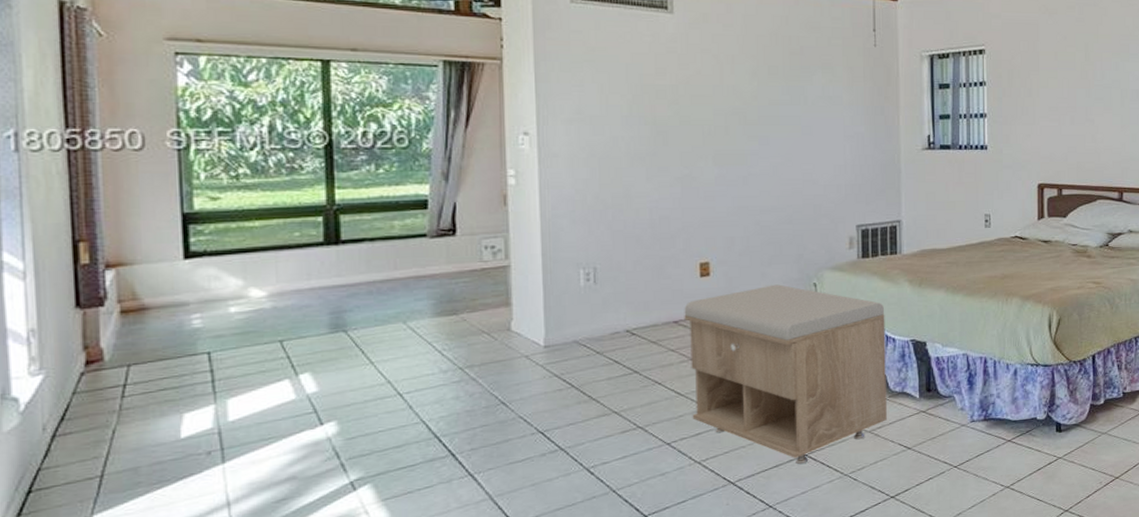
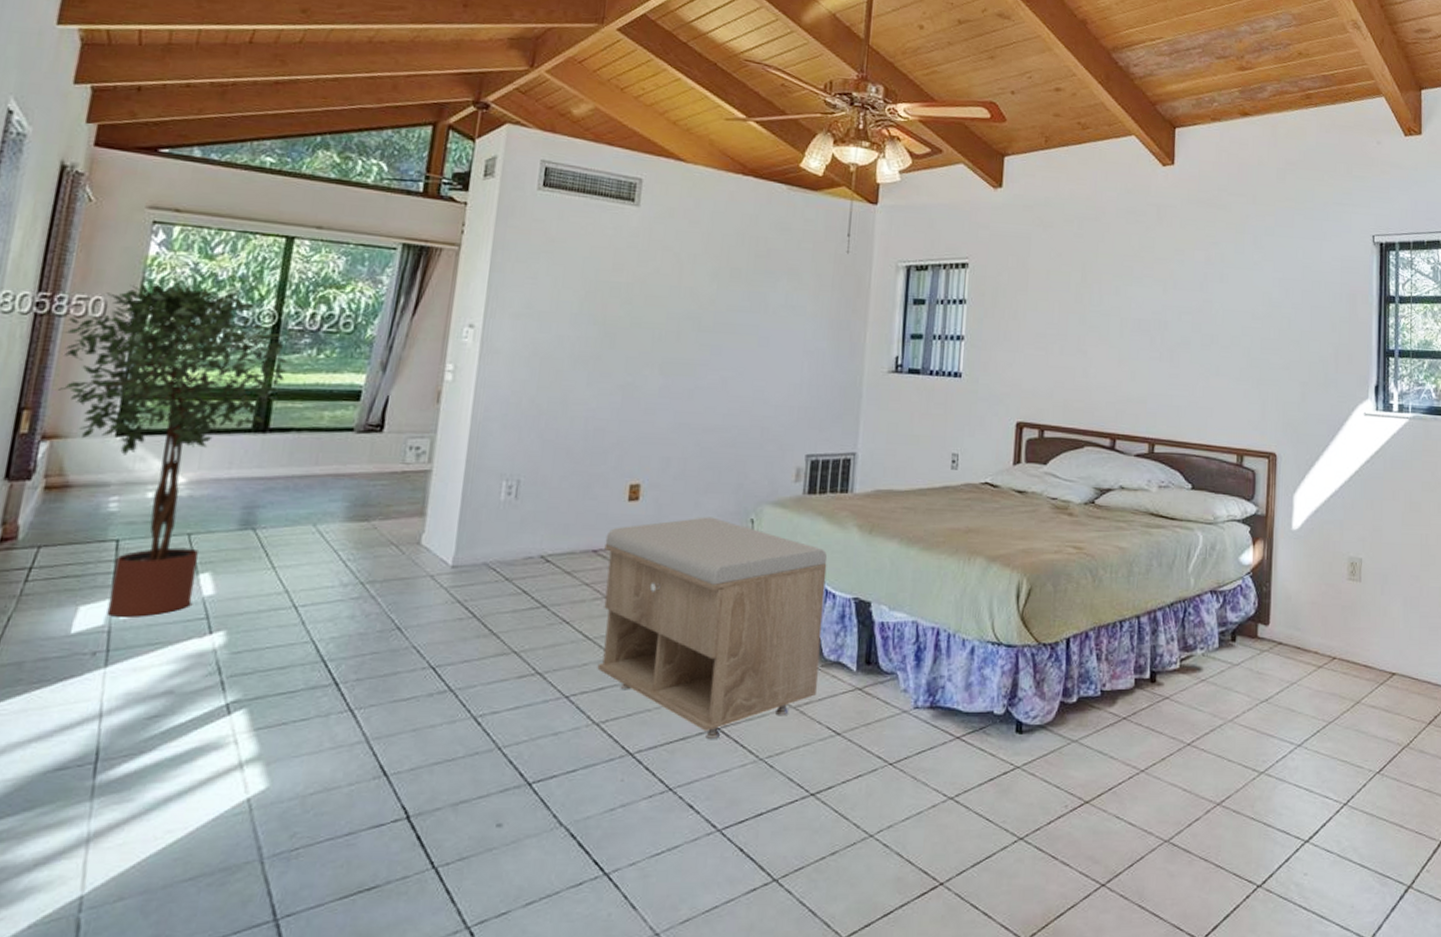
potted tree: none [103,112,347,420] -> present [58,283,288,617]

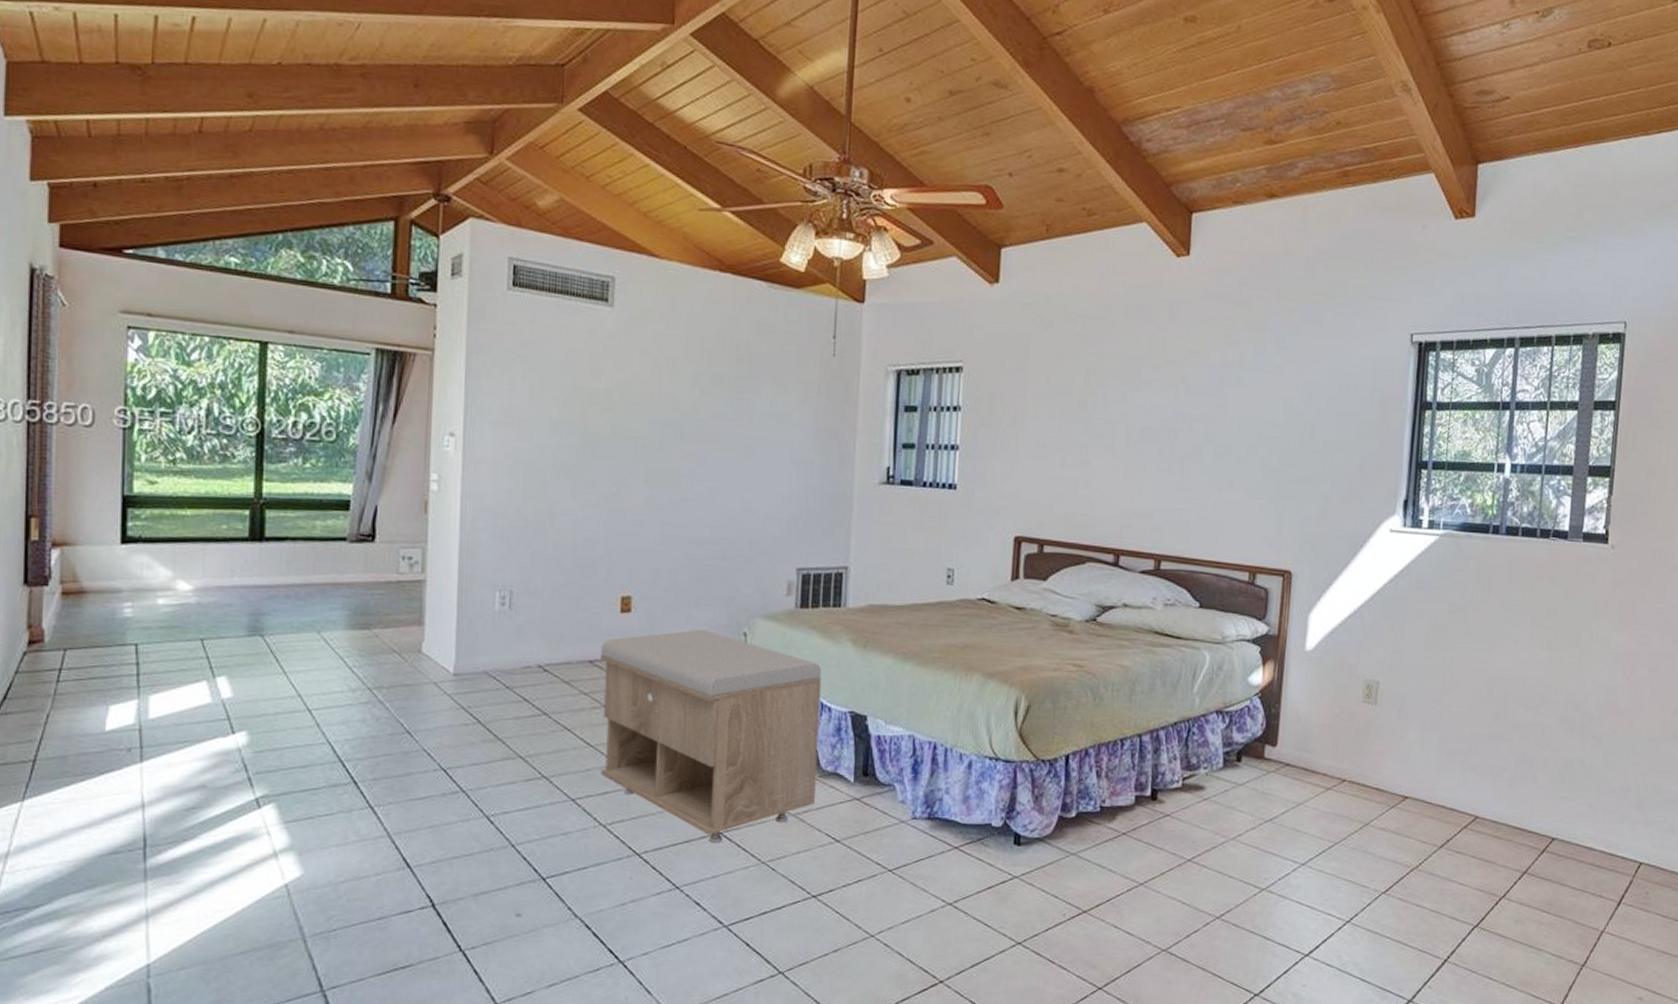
potted tree: present [58,283,288,617] -> none [57,391,275,717]

